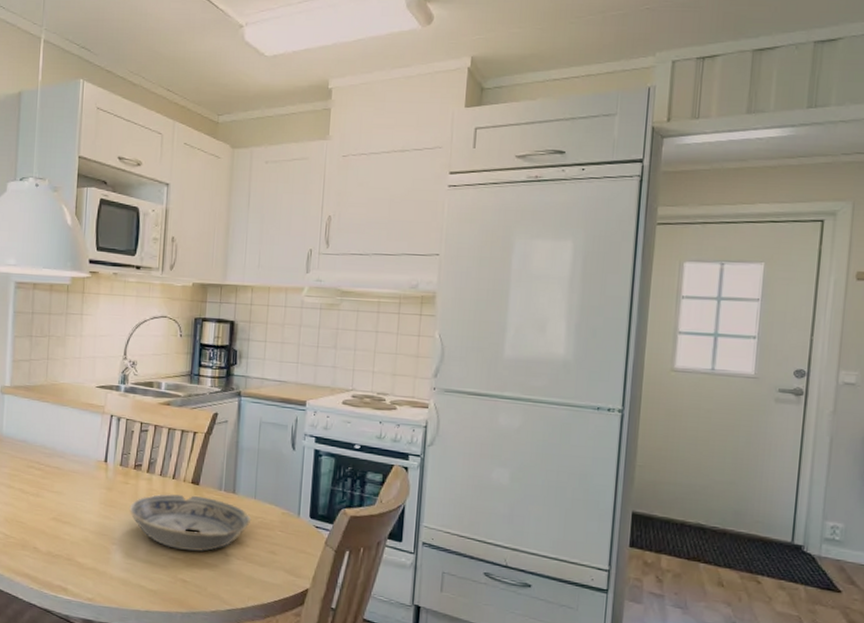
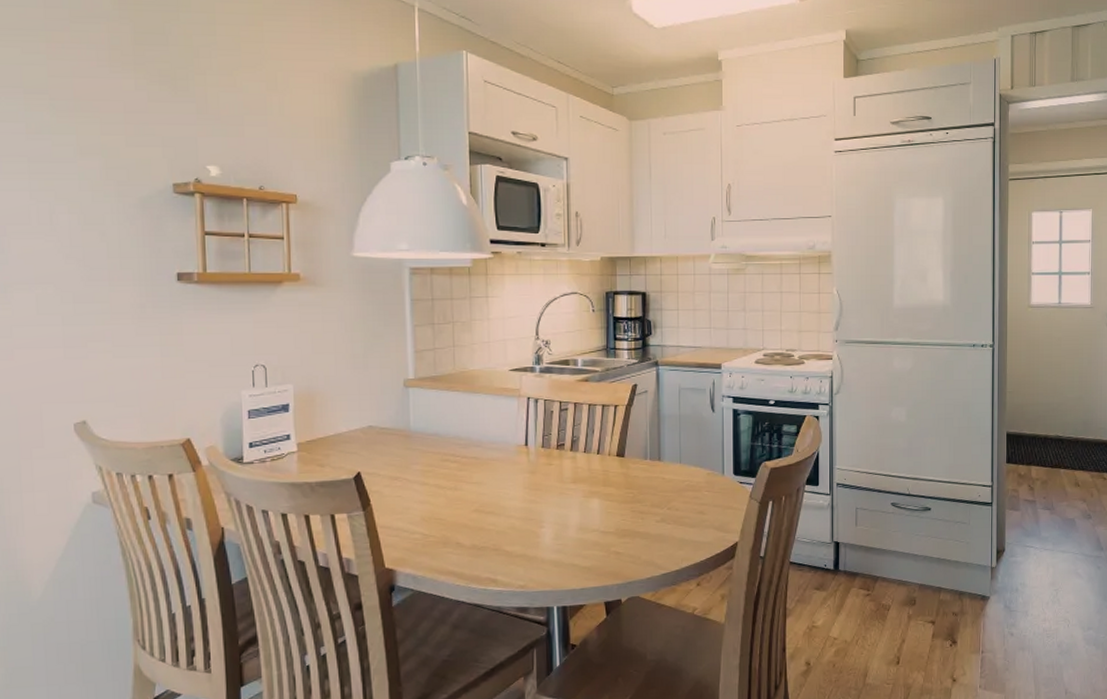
bowl: present [129,493,252,552] -> none [555,467,679,523]

